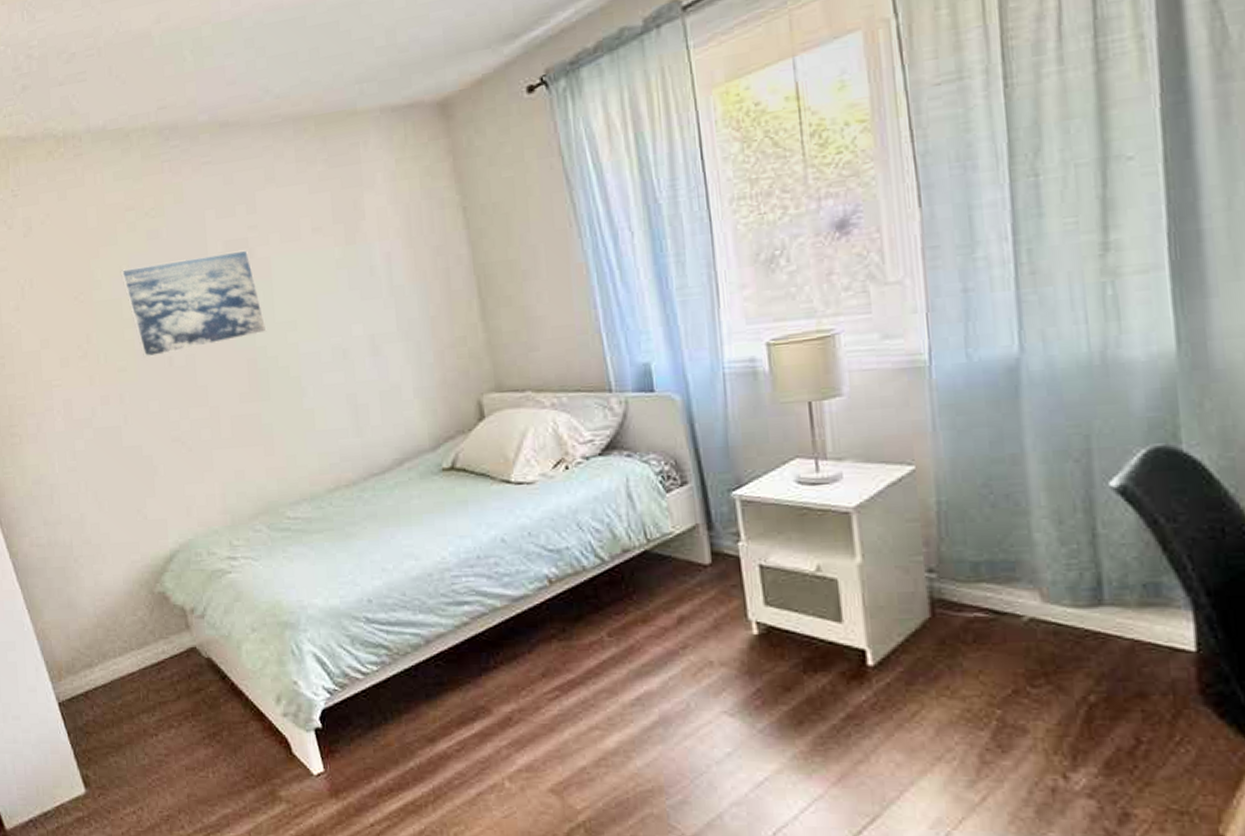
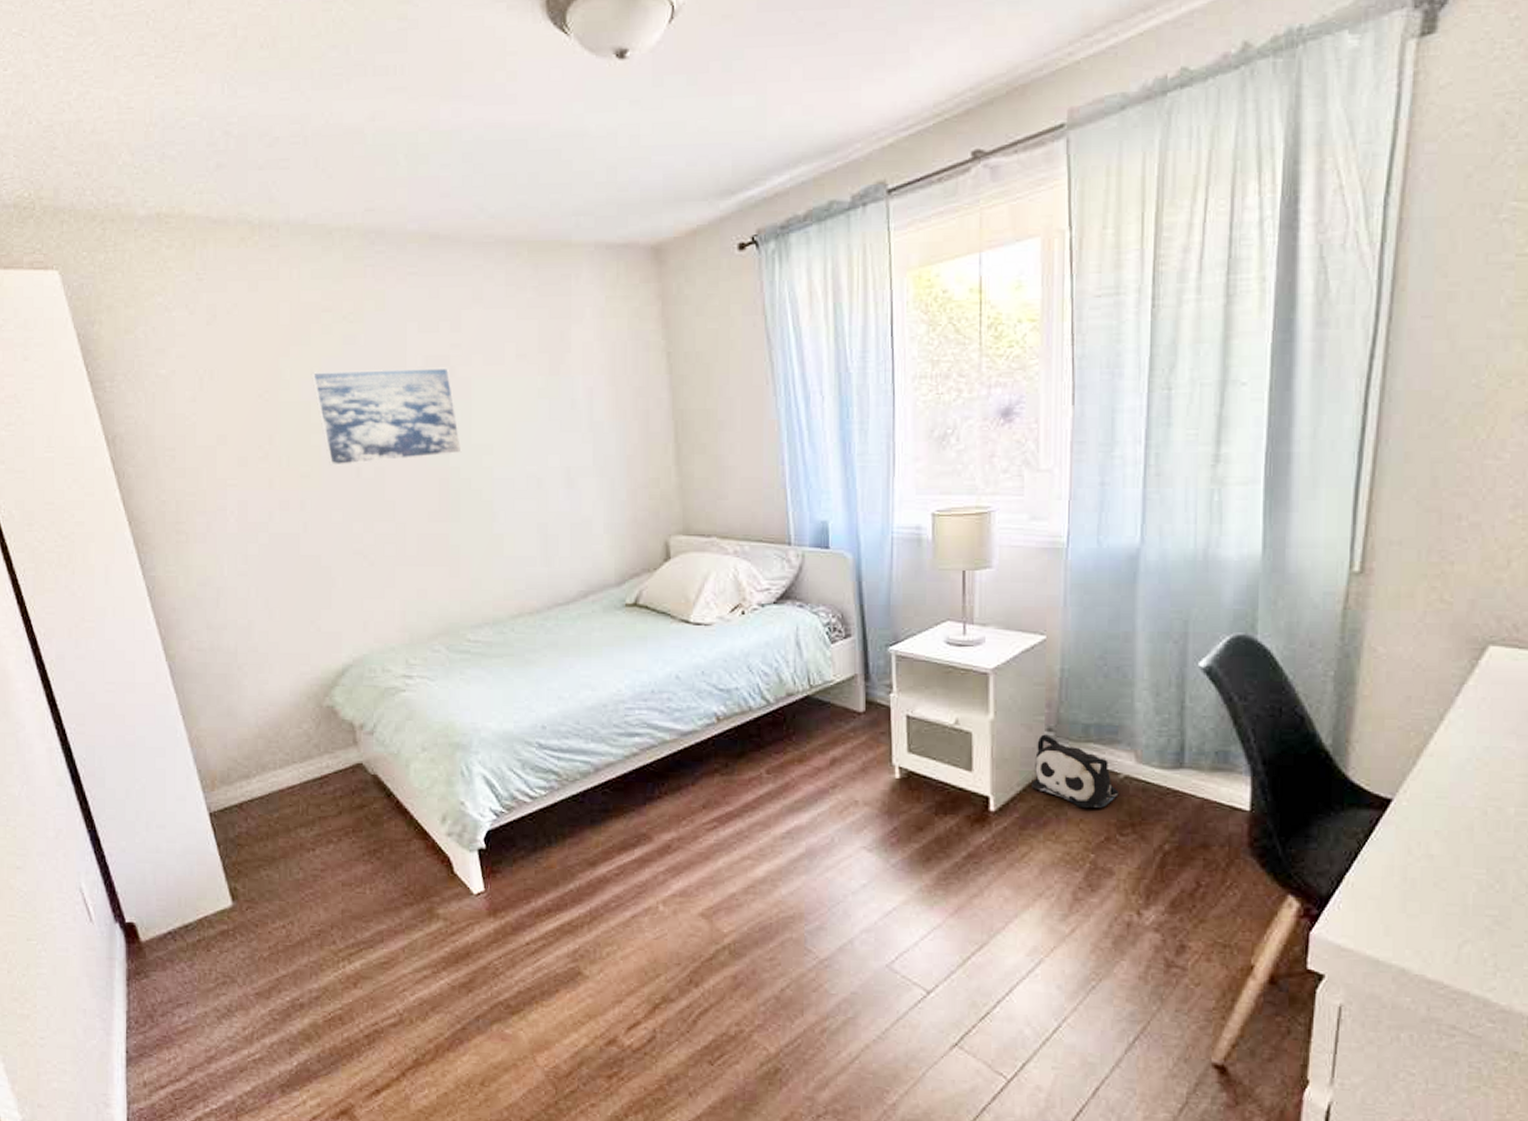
plush toy: none [915,576,1024,658] -> present [1032,734,1119,809]

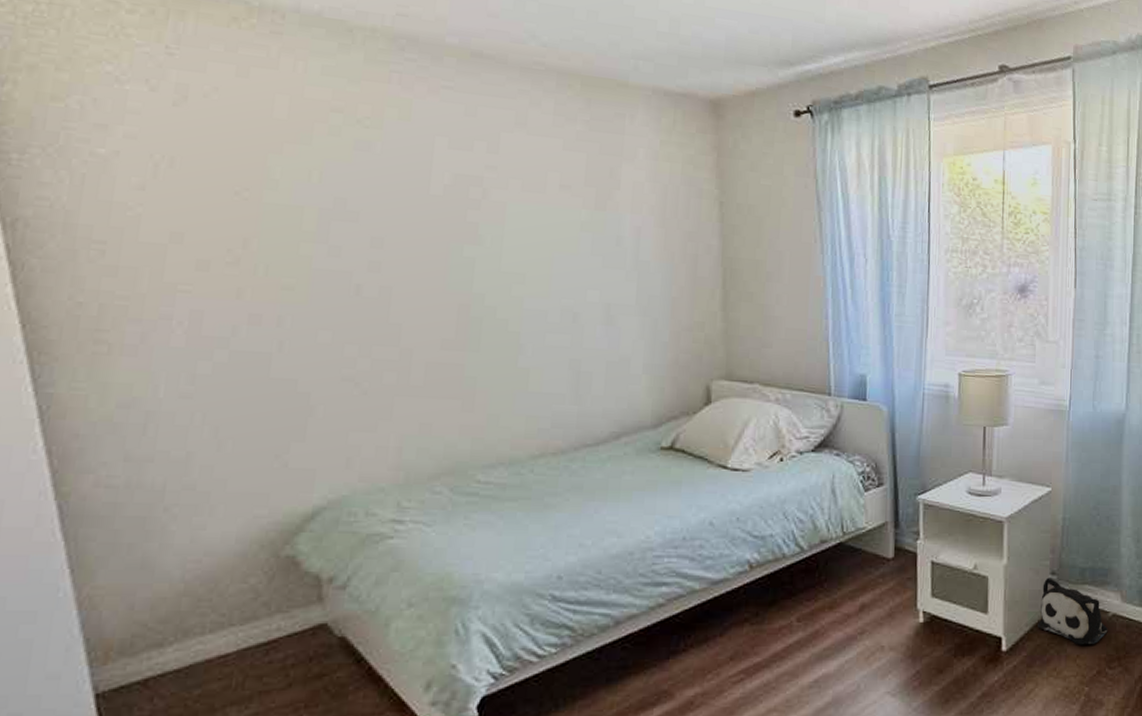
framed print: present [311,368,462,466] -> none [308,175,489,281]

